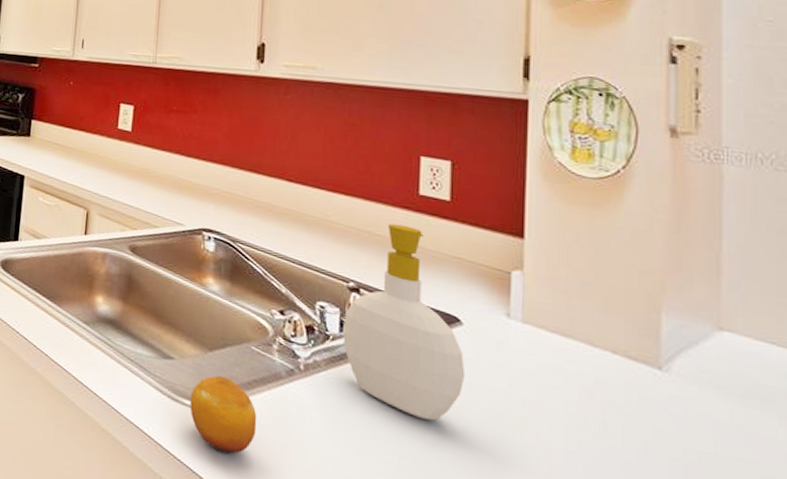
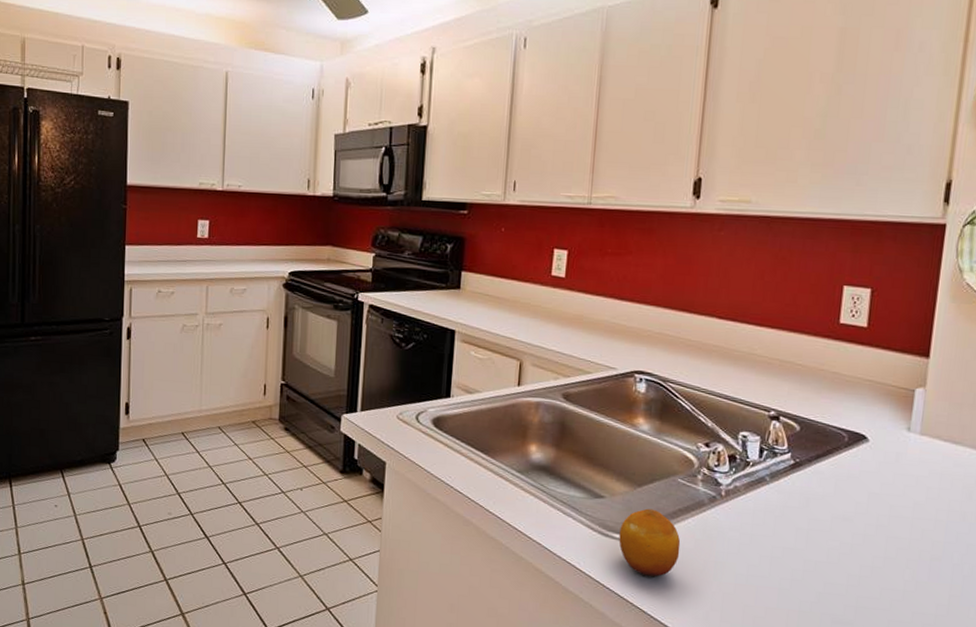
soap bottle: present [342,223,466,421] -> none [761,352,868,529]

